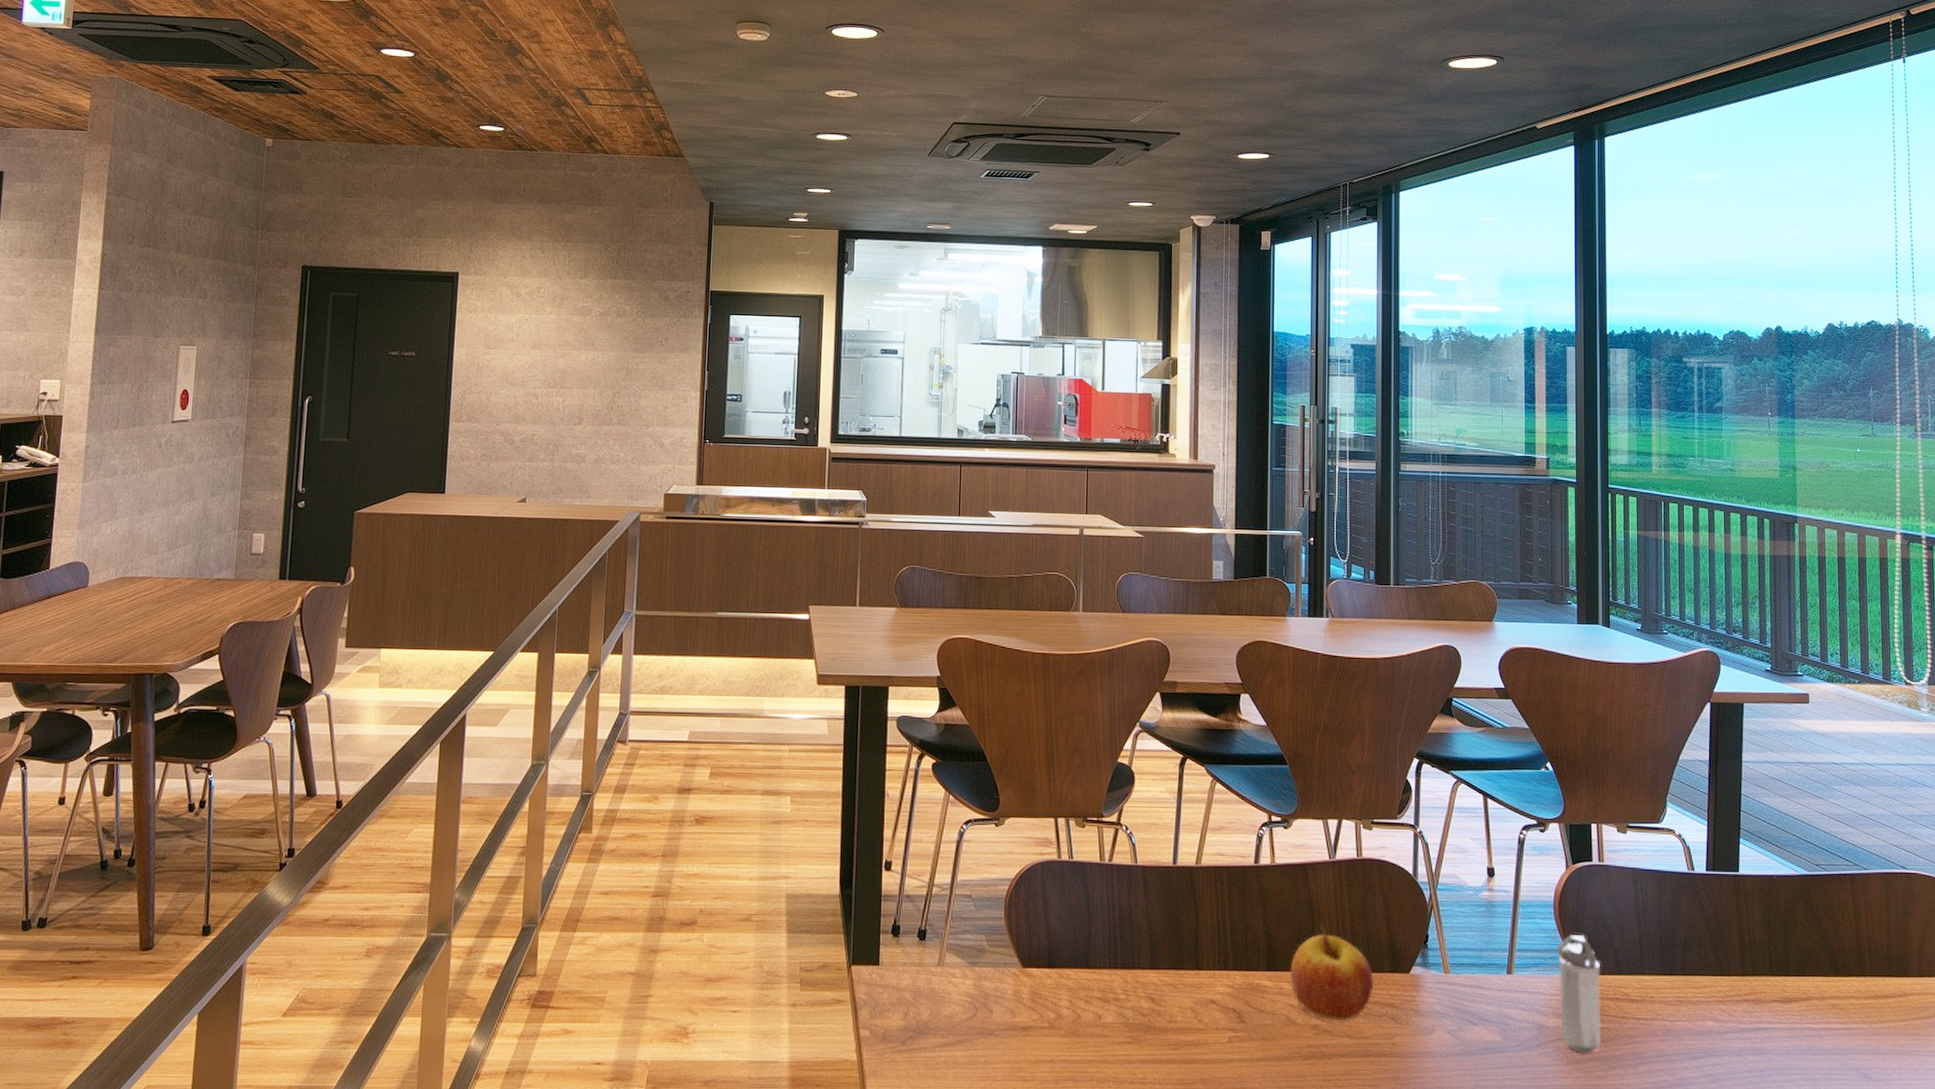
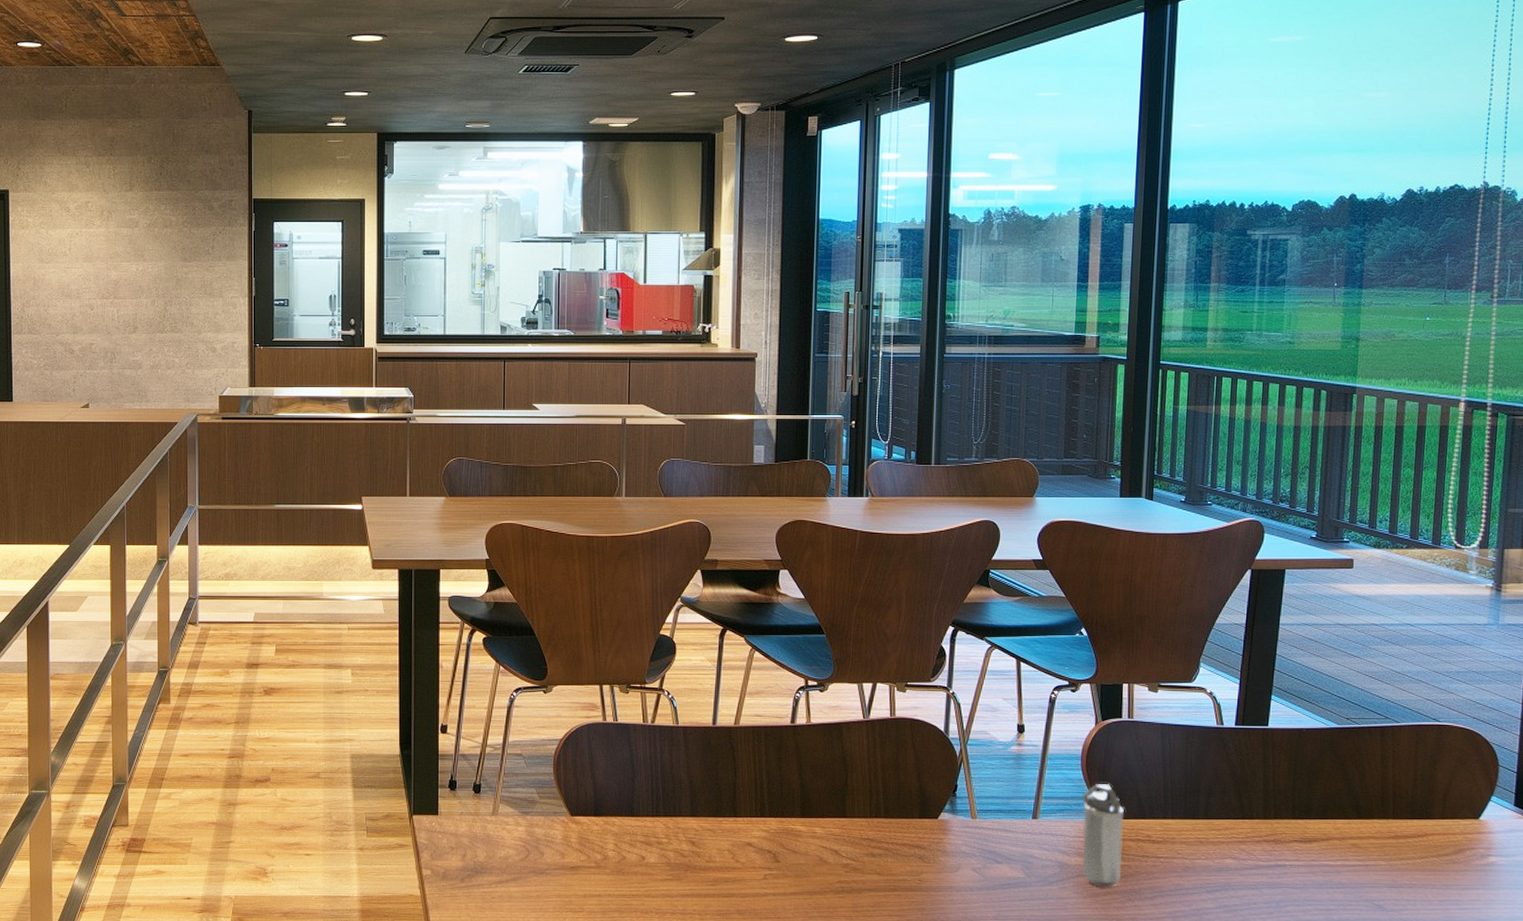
apple: present [1290,926,1374,1021] -> none [823,778,903,861]

